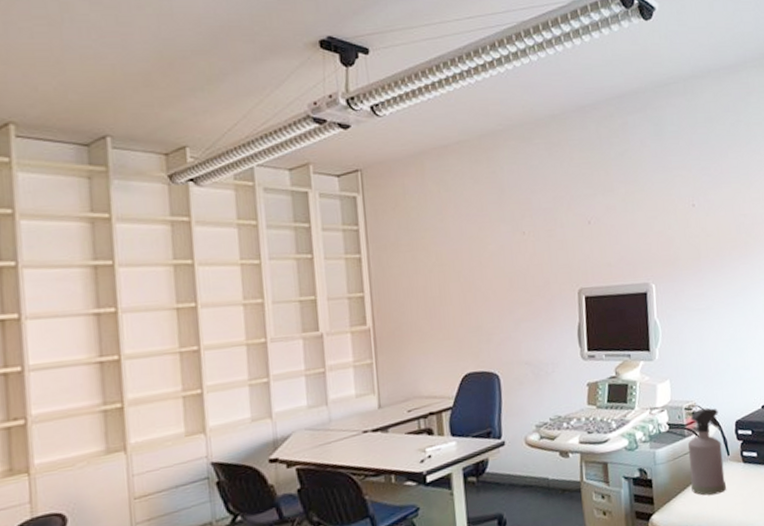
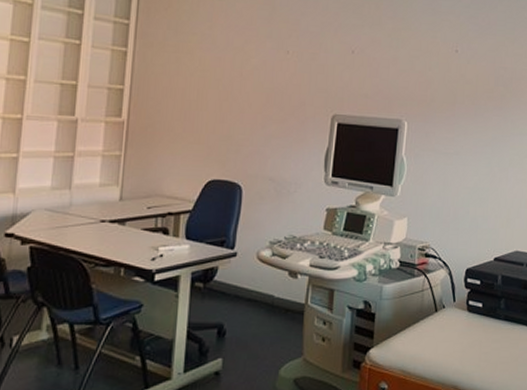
spray bottle: present [687,407,726,496] -> none [413,251,451,339]

